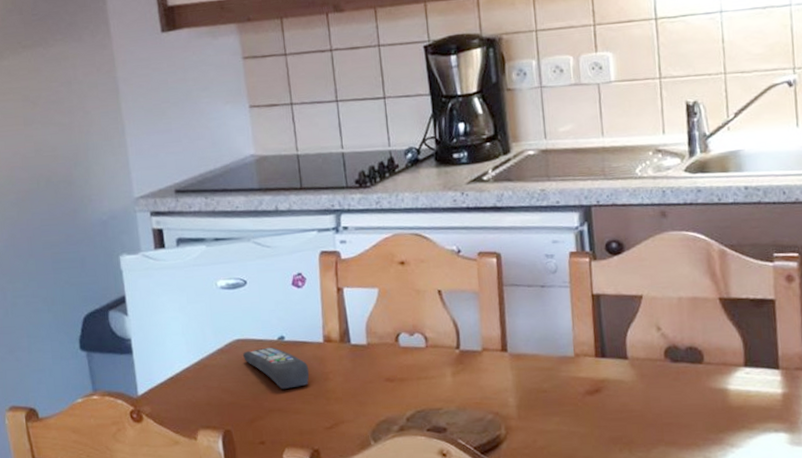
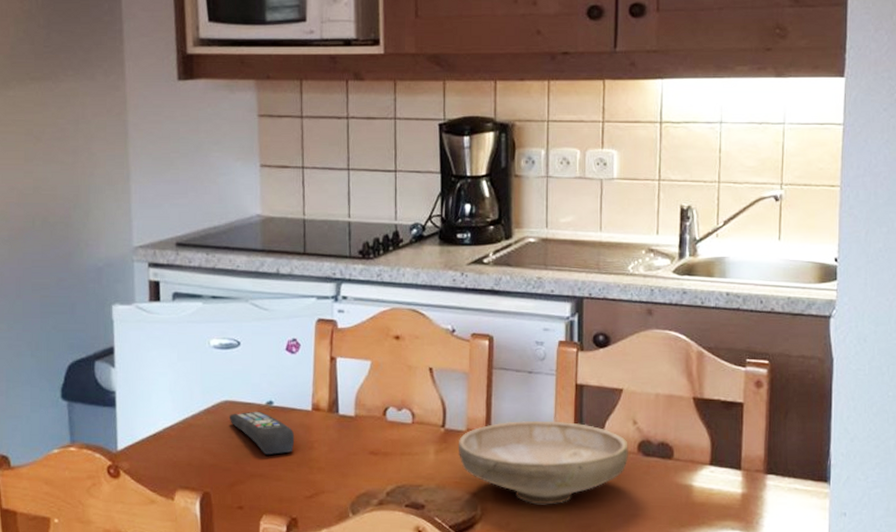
bowl: none [474,333,656,420] -> present [458,421,629,505]

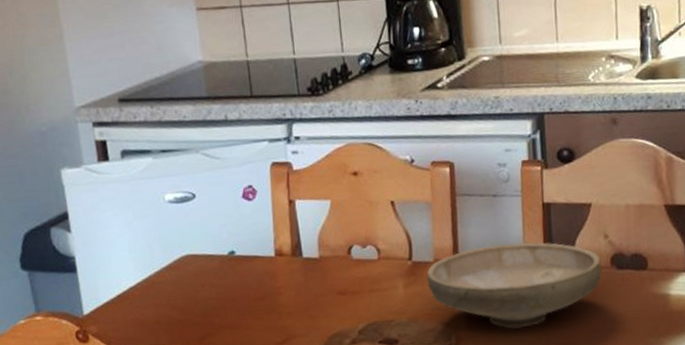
remote control: present [229,411,295,455] -> none [191,262,261,305]

